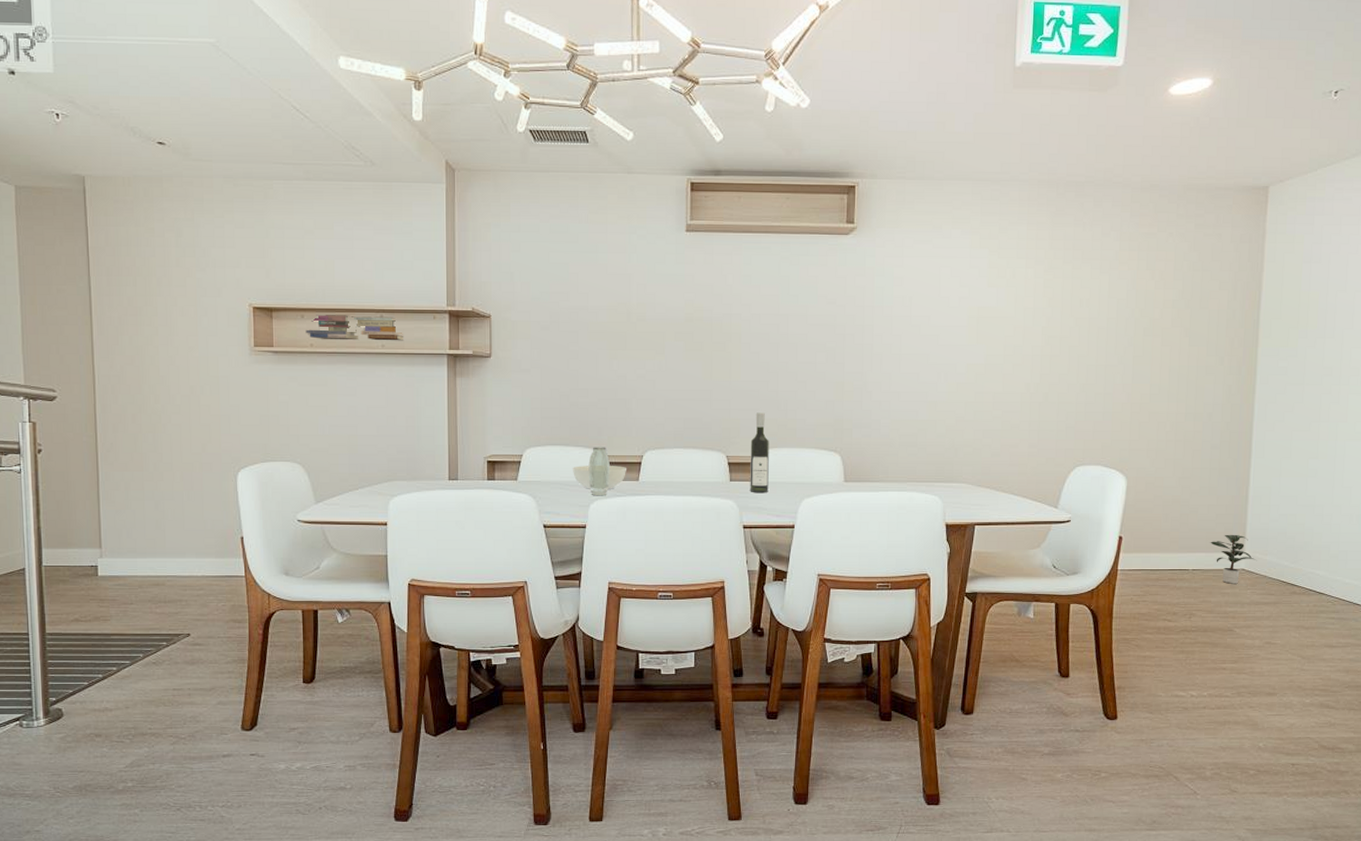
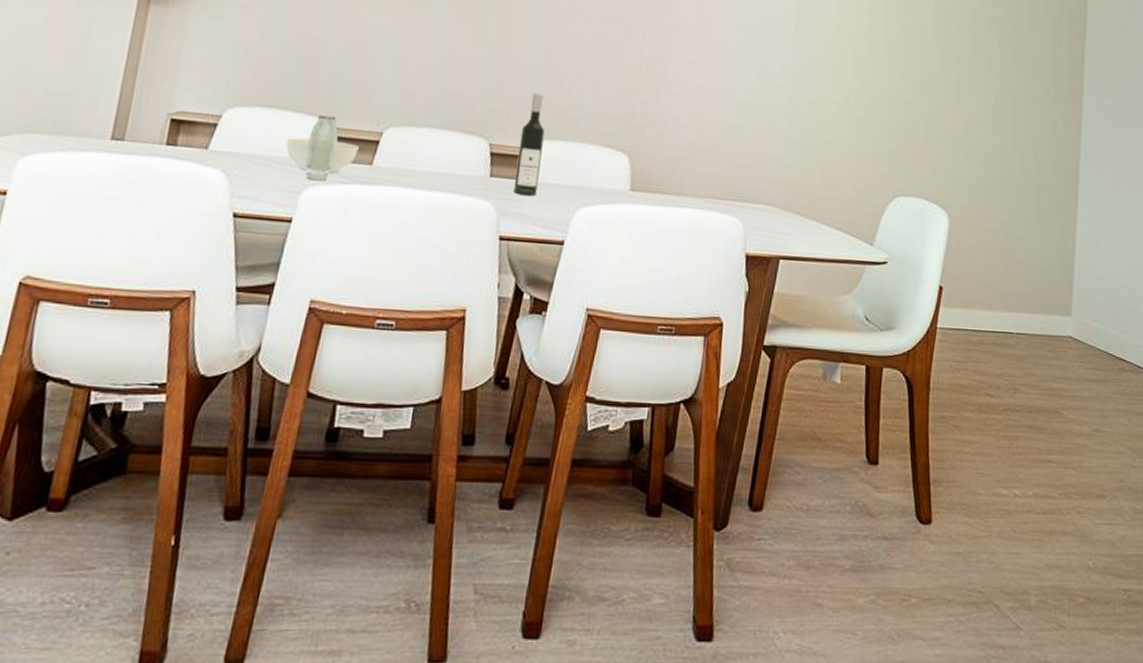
potted plant: present [1210,534,1257,584] -> none [1036,292,1085,354]

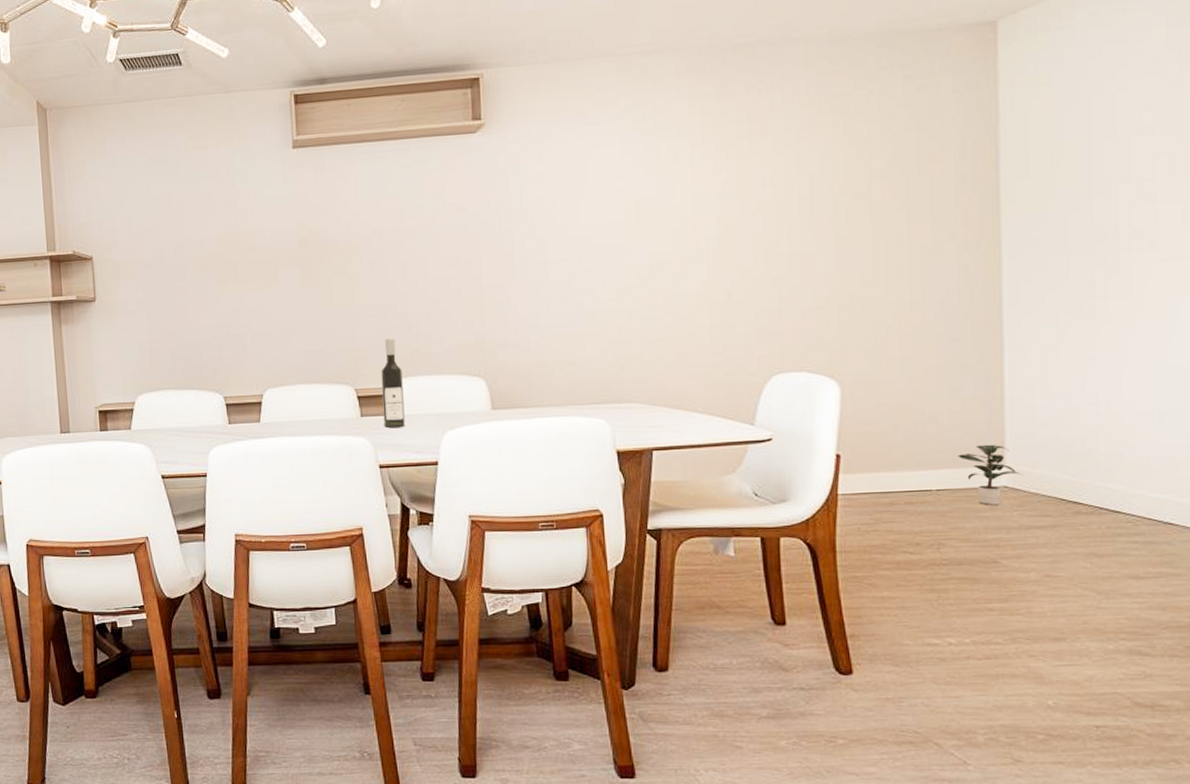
bowl: present [285,137,360,173] -> none [187,407,247,435]
vase: present [305,115,339,181] -> none [204,388,229,442]
potted plant: none [1036,292,1085,354] -> present [957,444,1024,505]

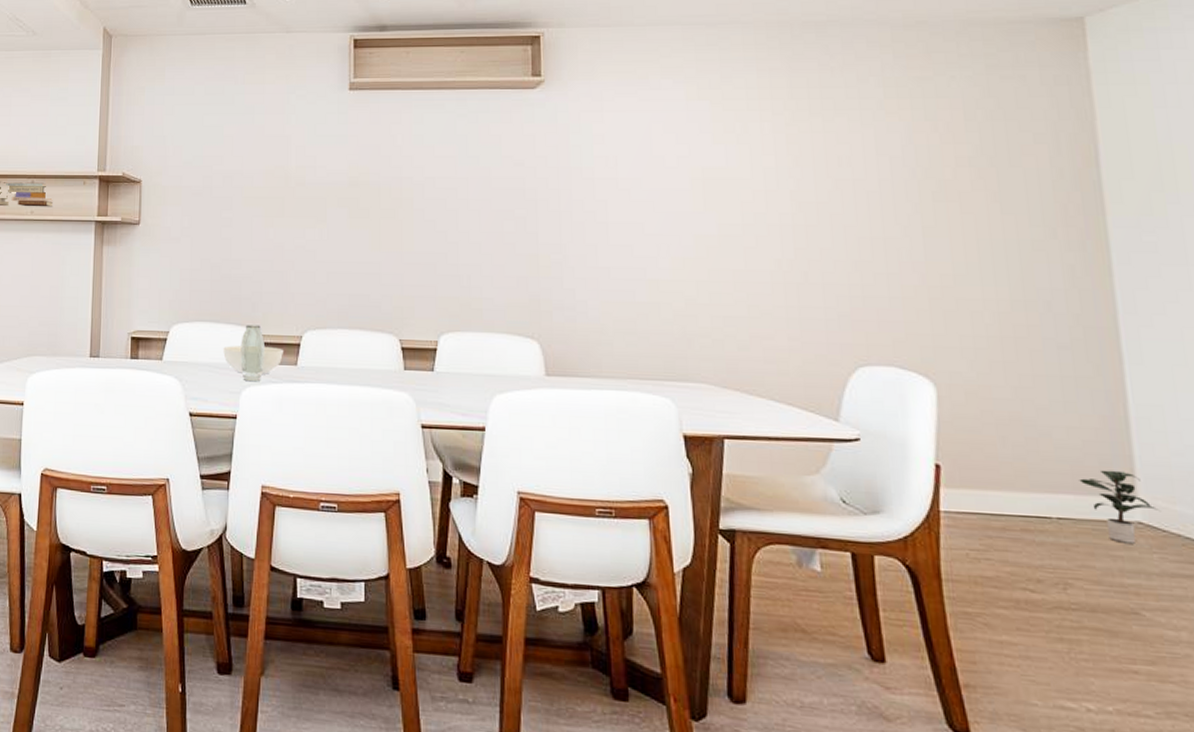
bowl: none [187,407,247,435] -> present [222,346,284,374]
vase: none [204,388,229,442] -> present [240,325,264,382]
bottle: present [381,338,405,429] -> none [427,289,451,386]

